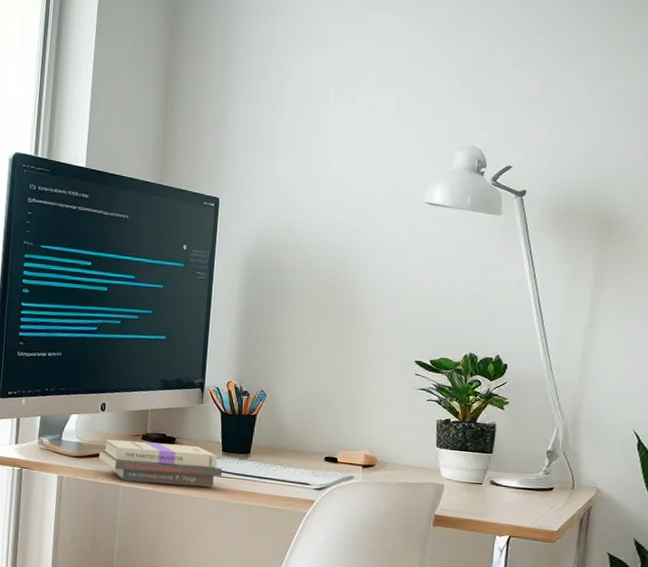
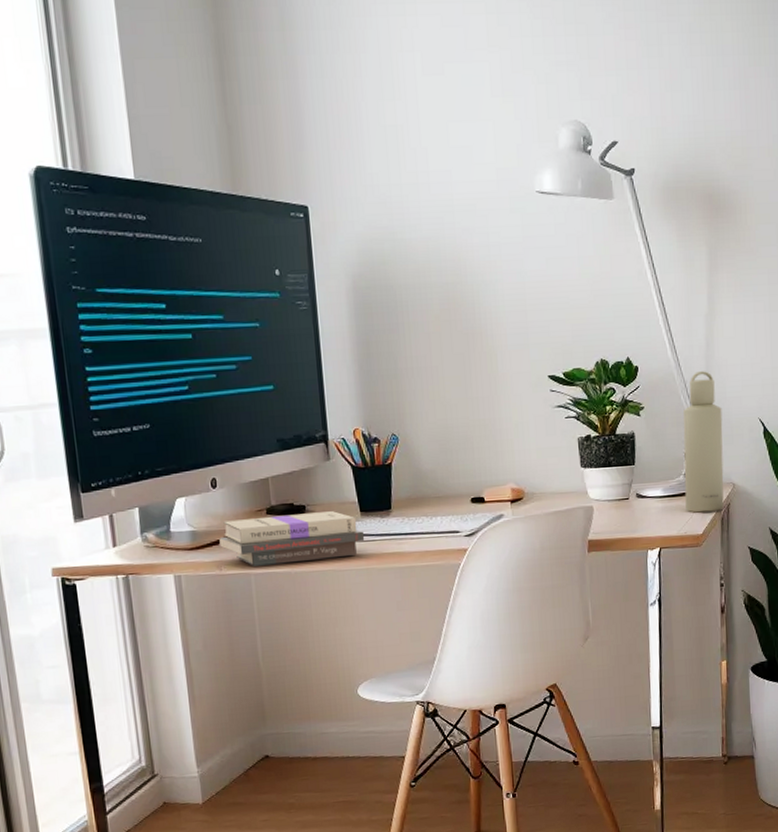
bottle: none [542,377,593,512] -> present [683,371,724,513]

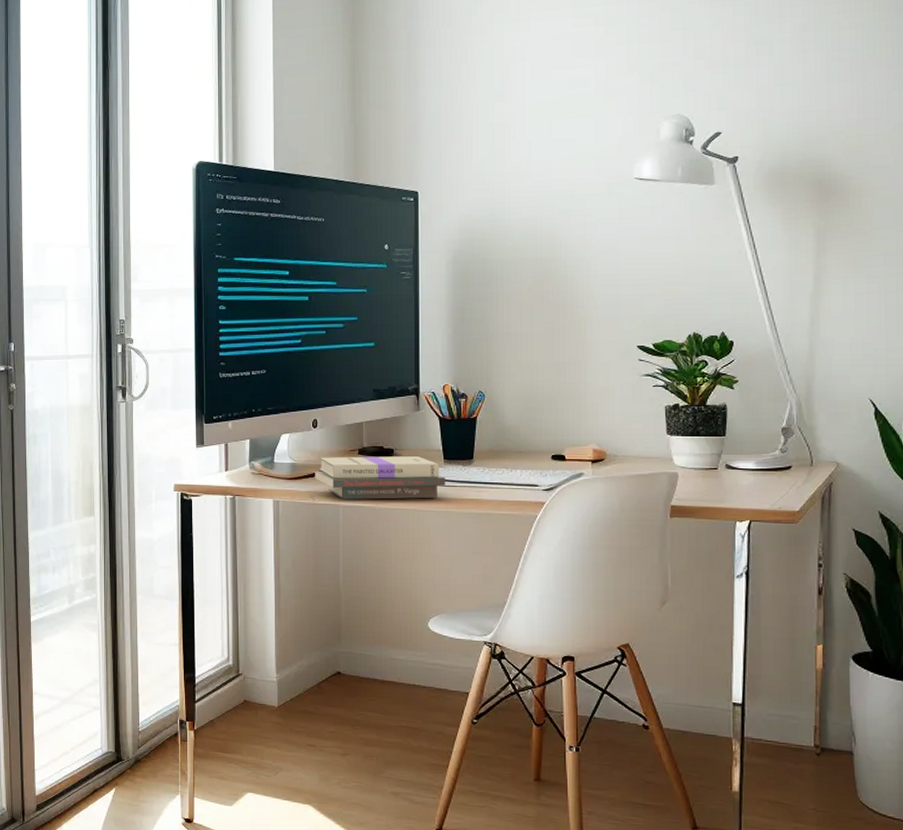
bottle: present [683,371,724,513] -> none [780,349,827,489]

